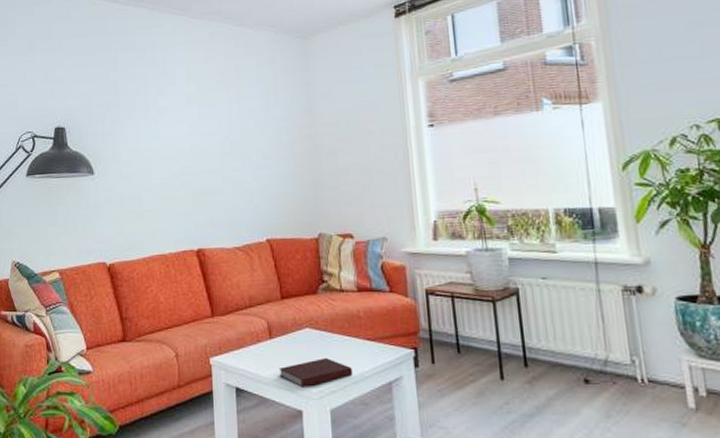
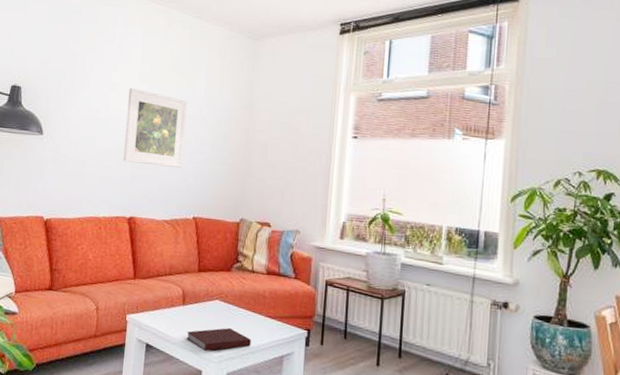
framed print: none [178,110,246,190] -> present [123,87,187,168]

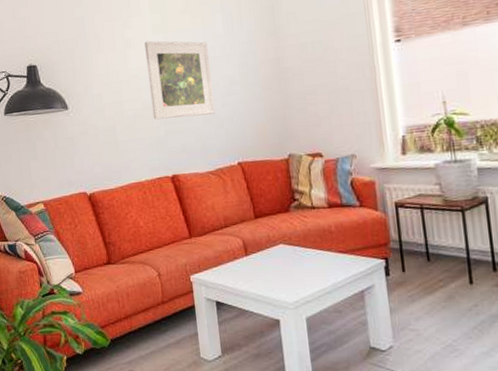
notebook: present [186,328,251,351] -> none [255,271,326,299]

